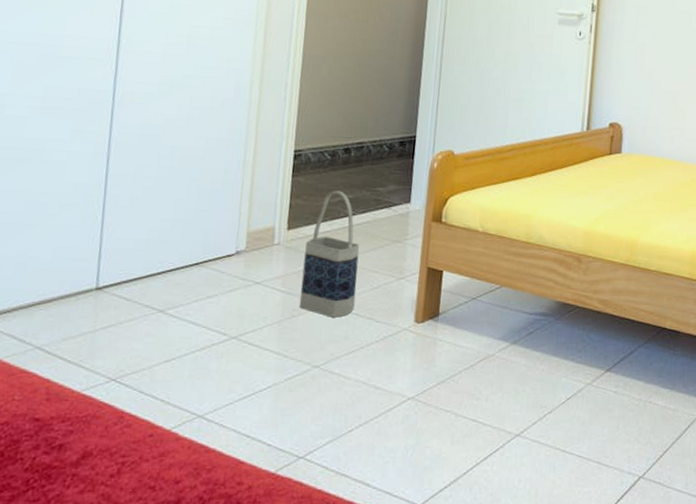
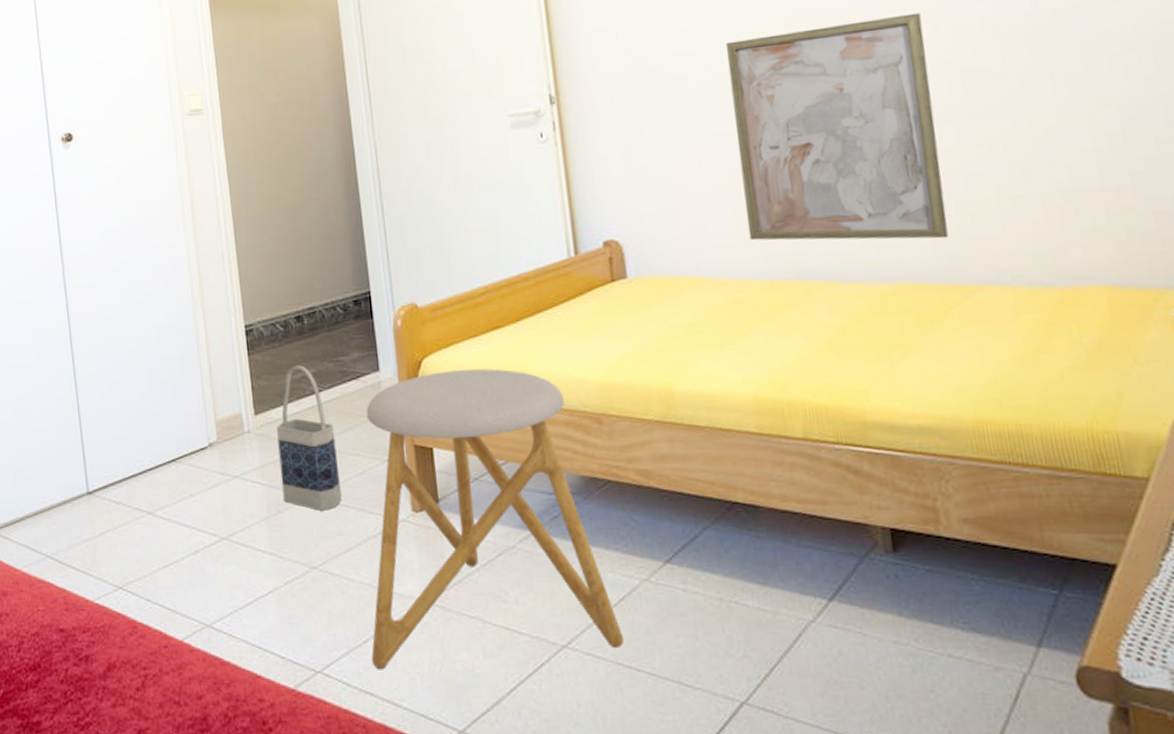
stool: none [353,209,565,454] -> present [365,368,625,669]

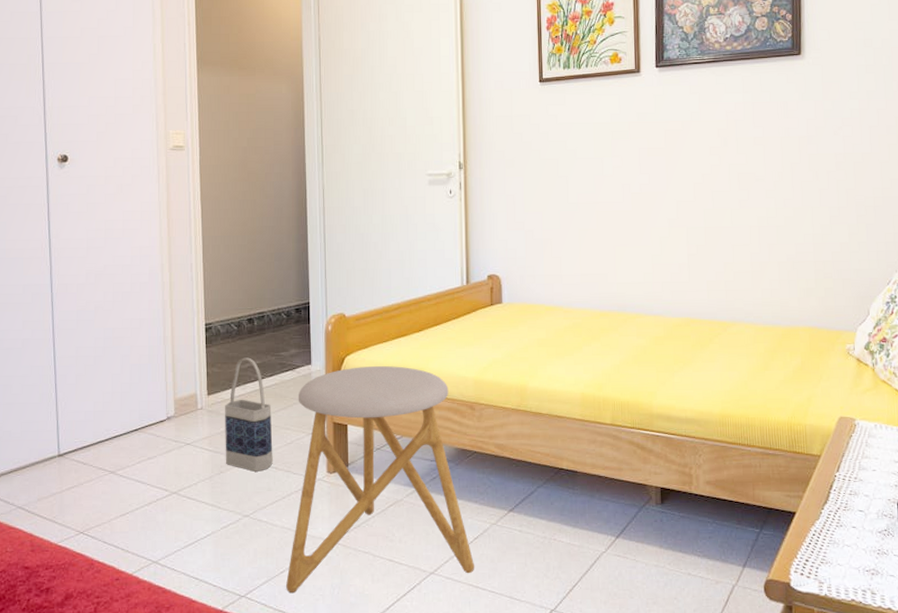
wall art: present [725,12,949,241] -> none [587,129,719,289]

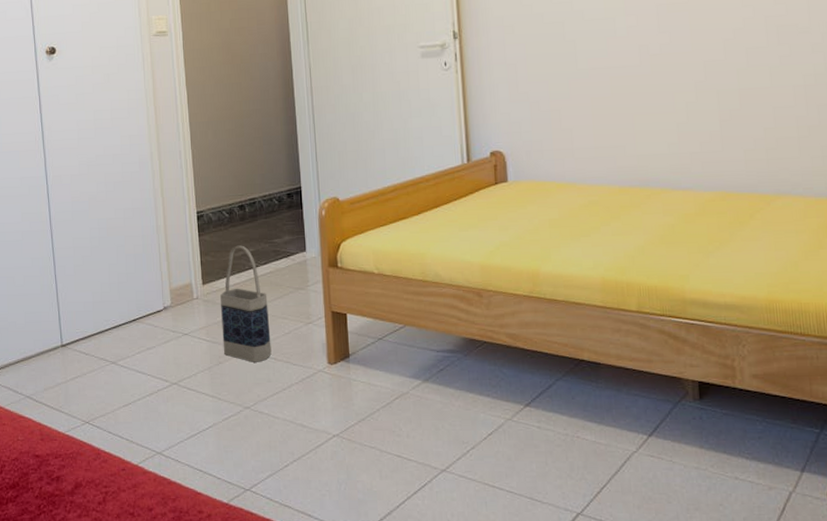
stool: present [286,366,475,593] -> none [291,251,491,487]

